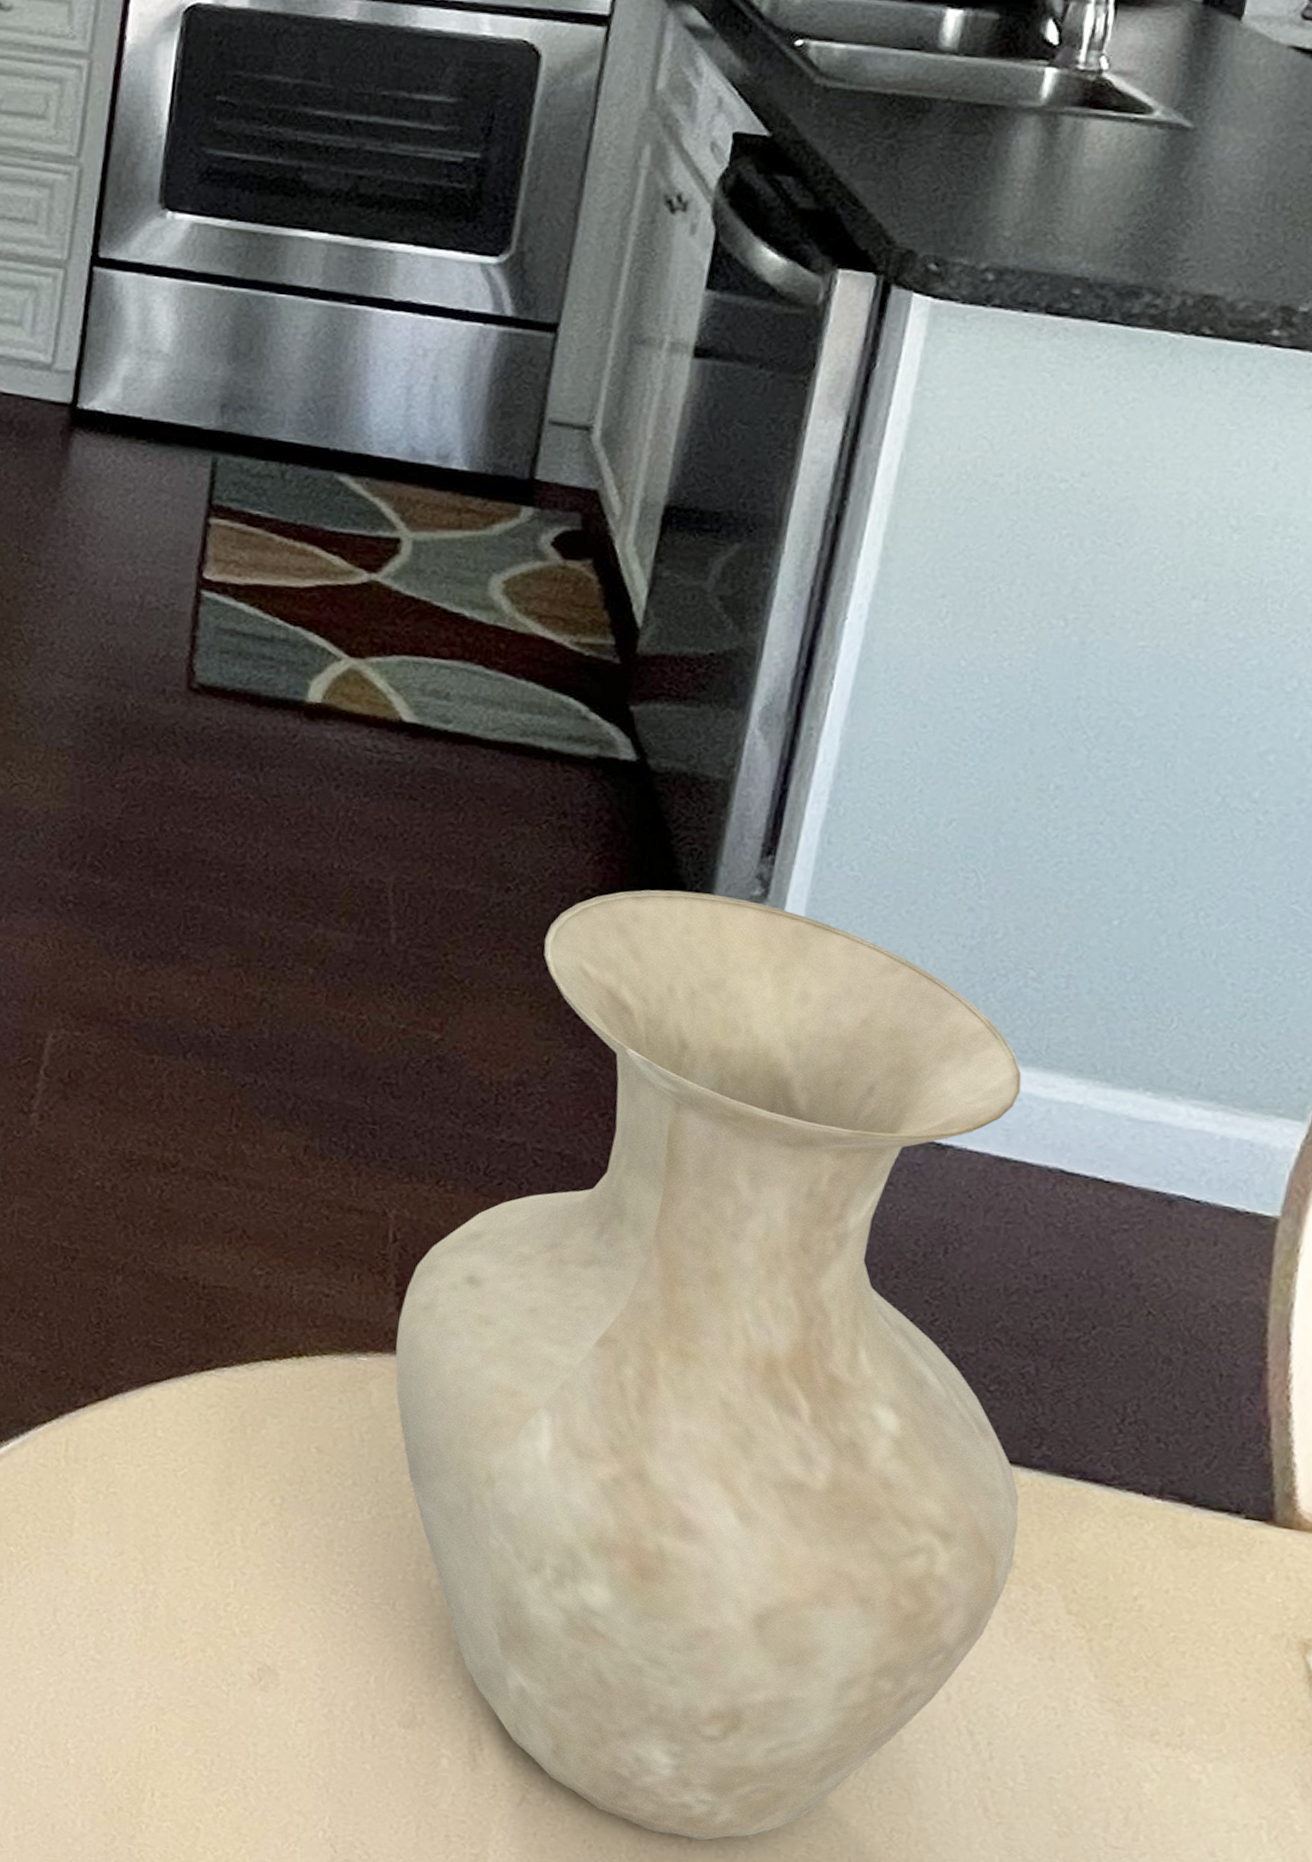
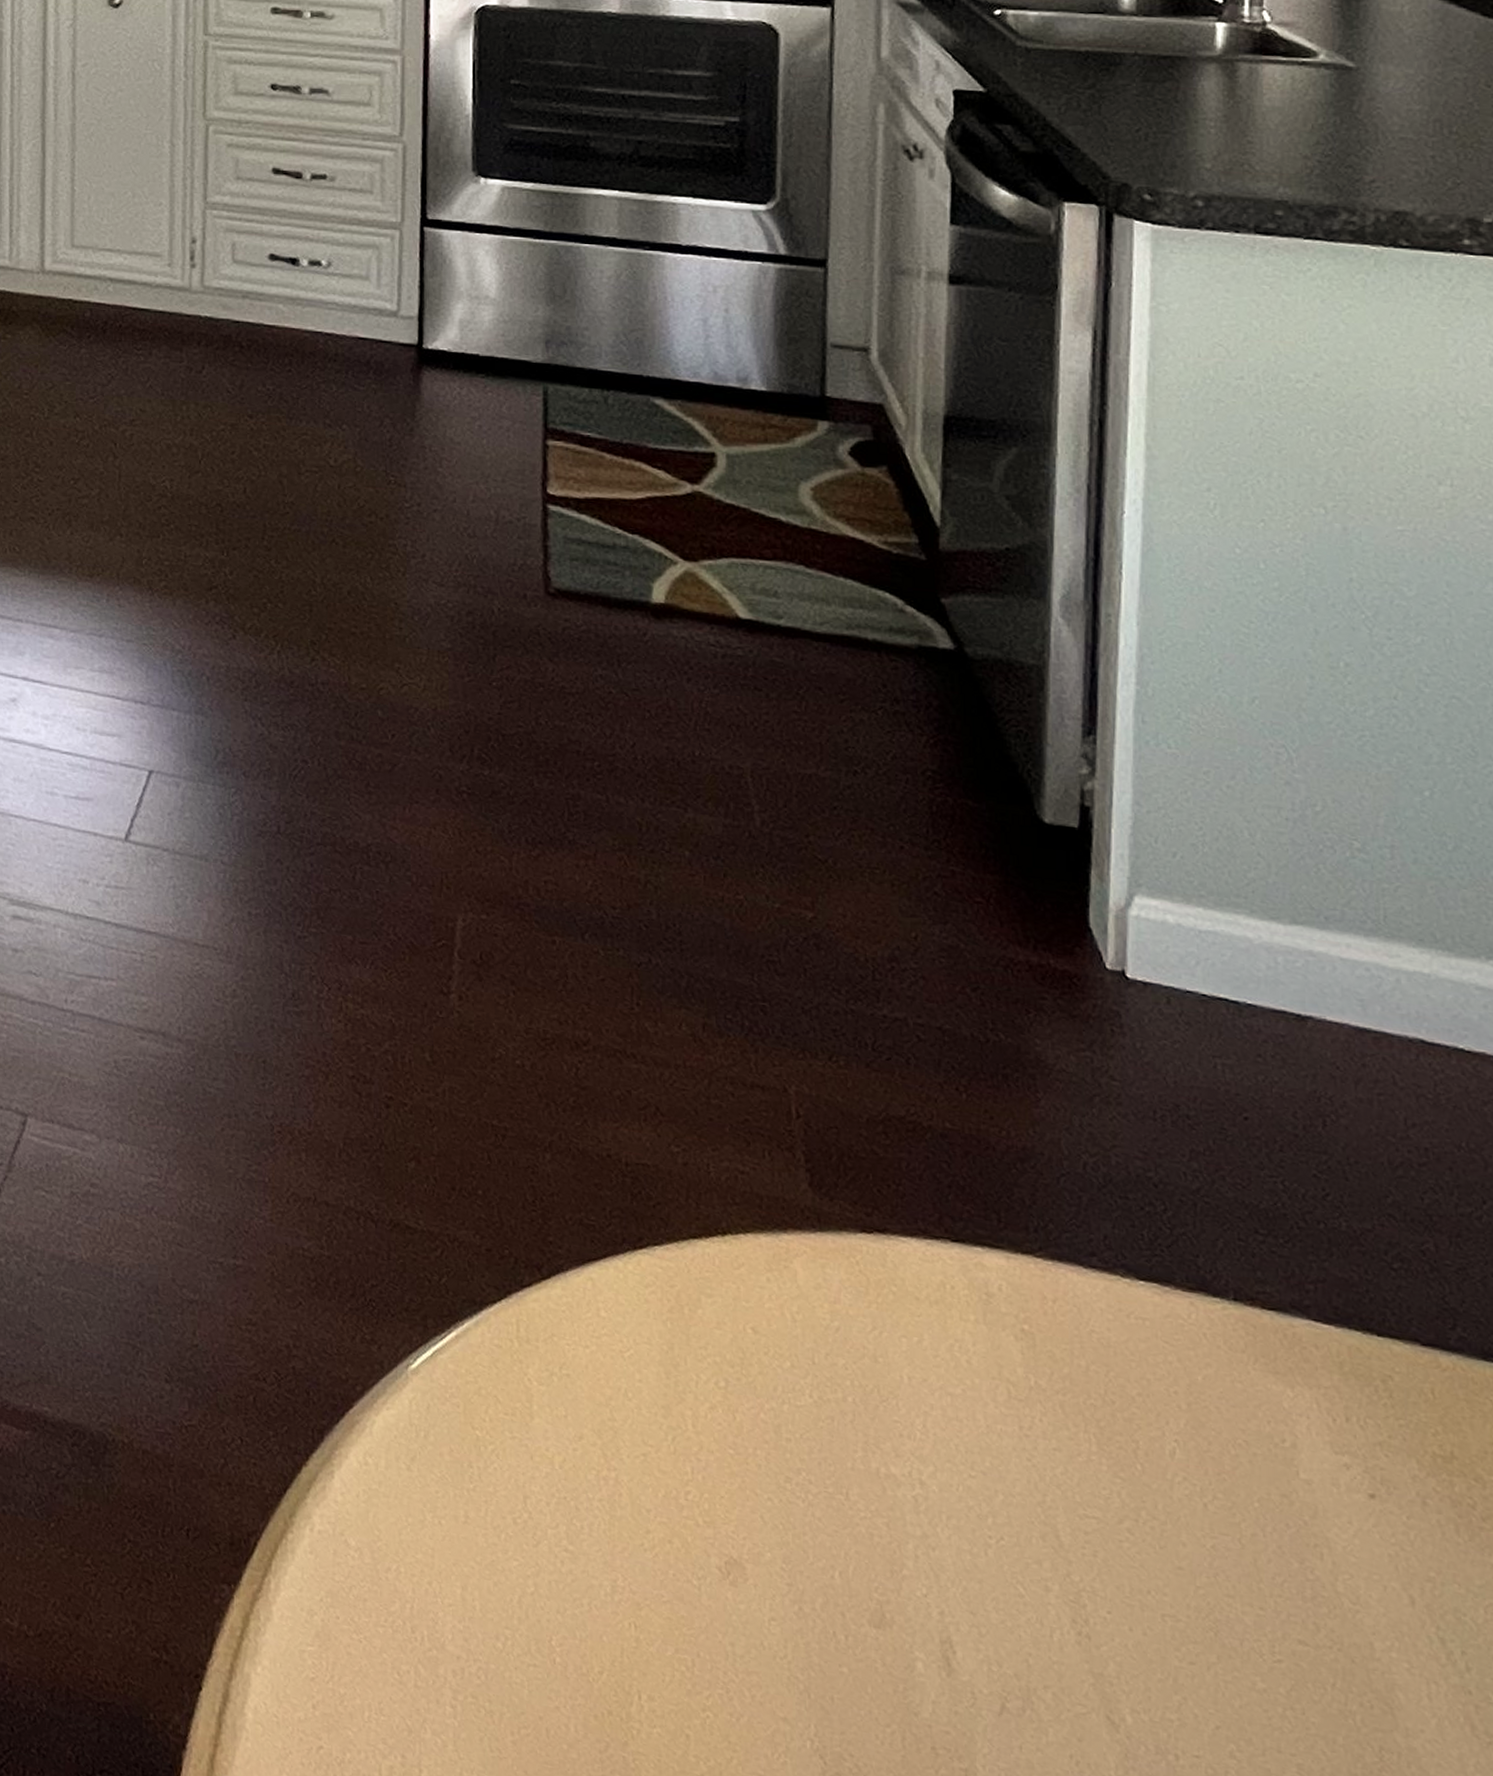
vase: present [395,889,1022,1841] -> none [813,770,1451,1758]

